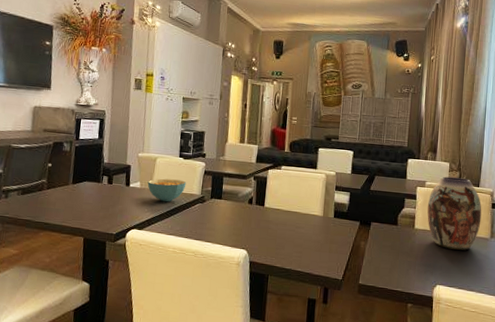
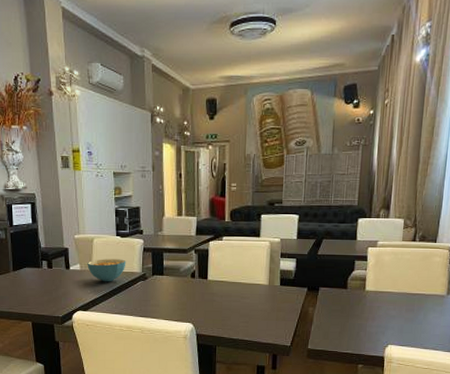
vase: present [427,176,482,251] -> none [379,234,439,309]

